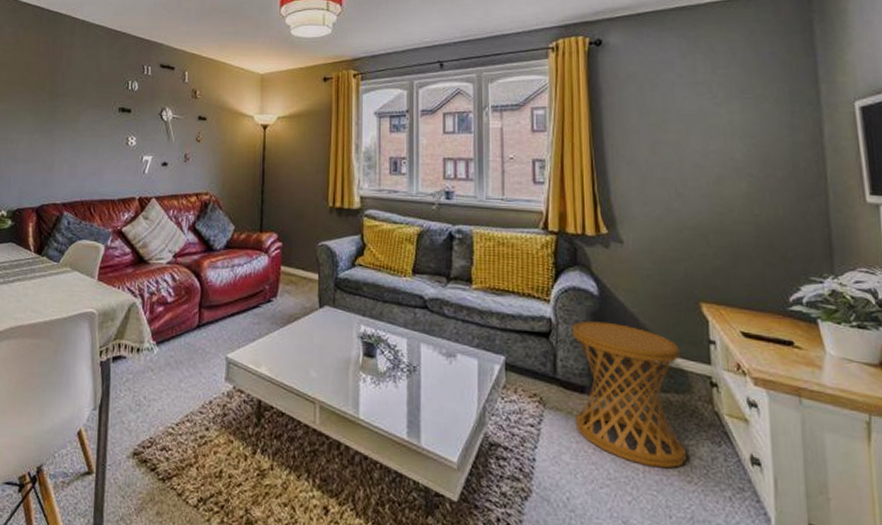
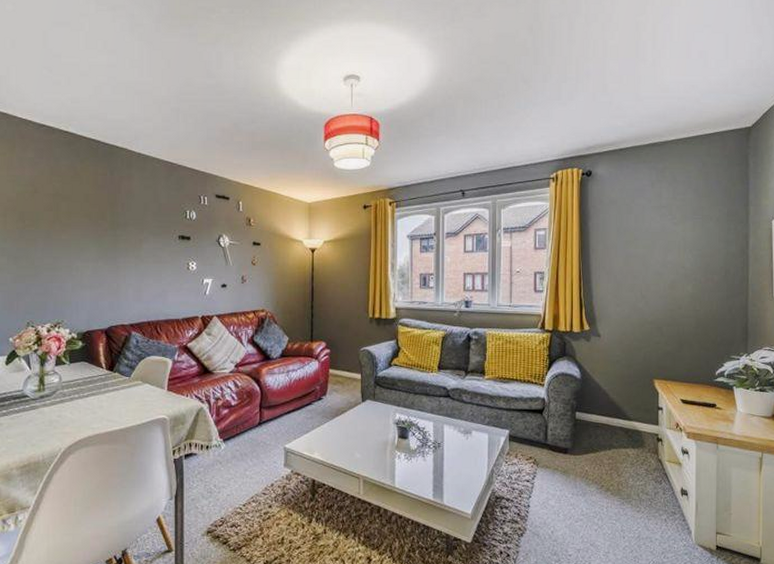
side table: present [572,321,687,469] -> none [560,398,638,504]

